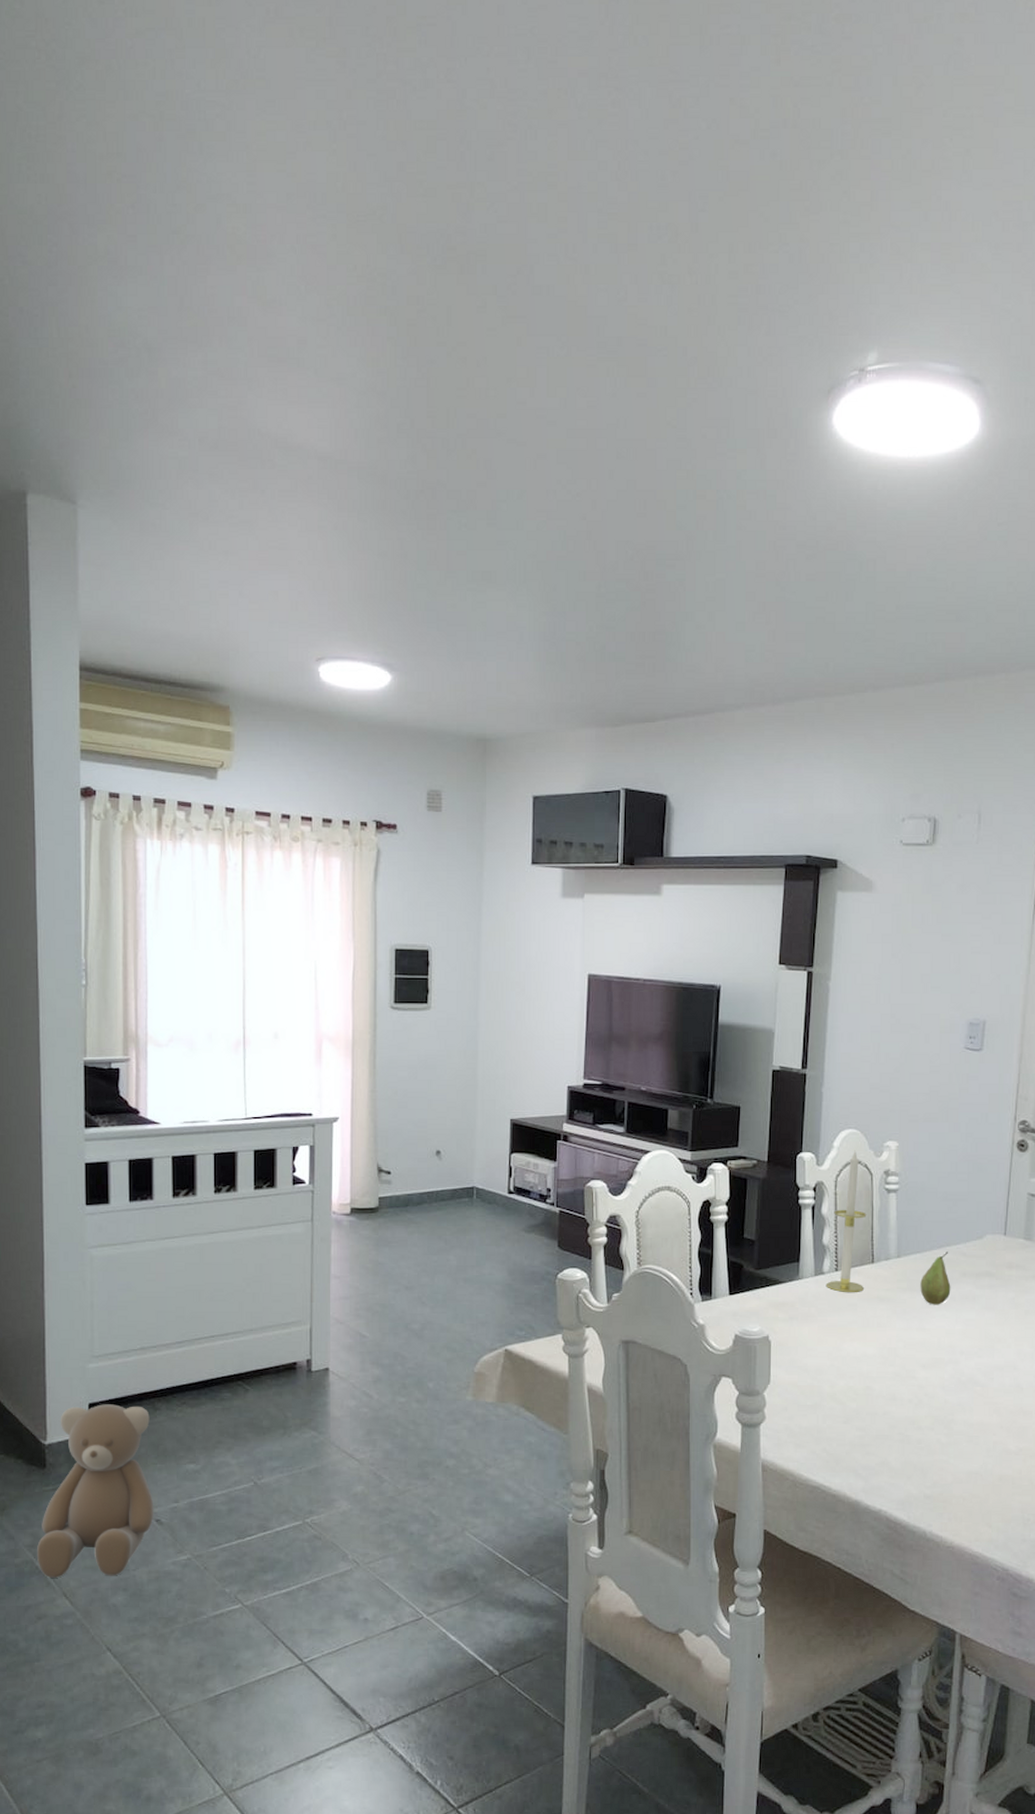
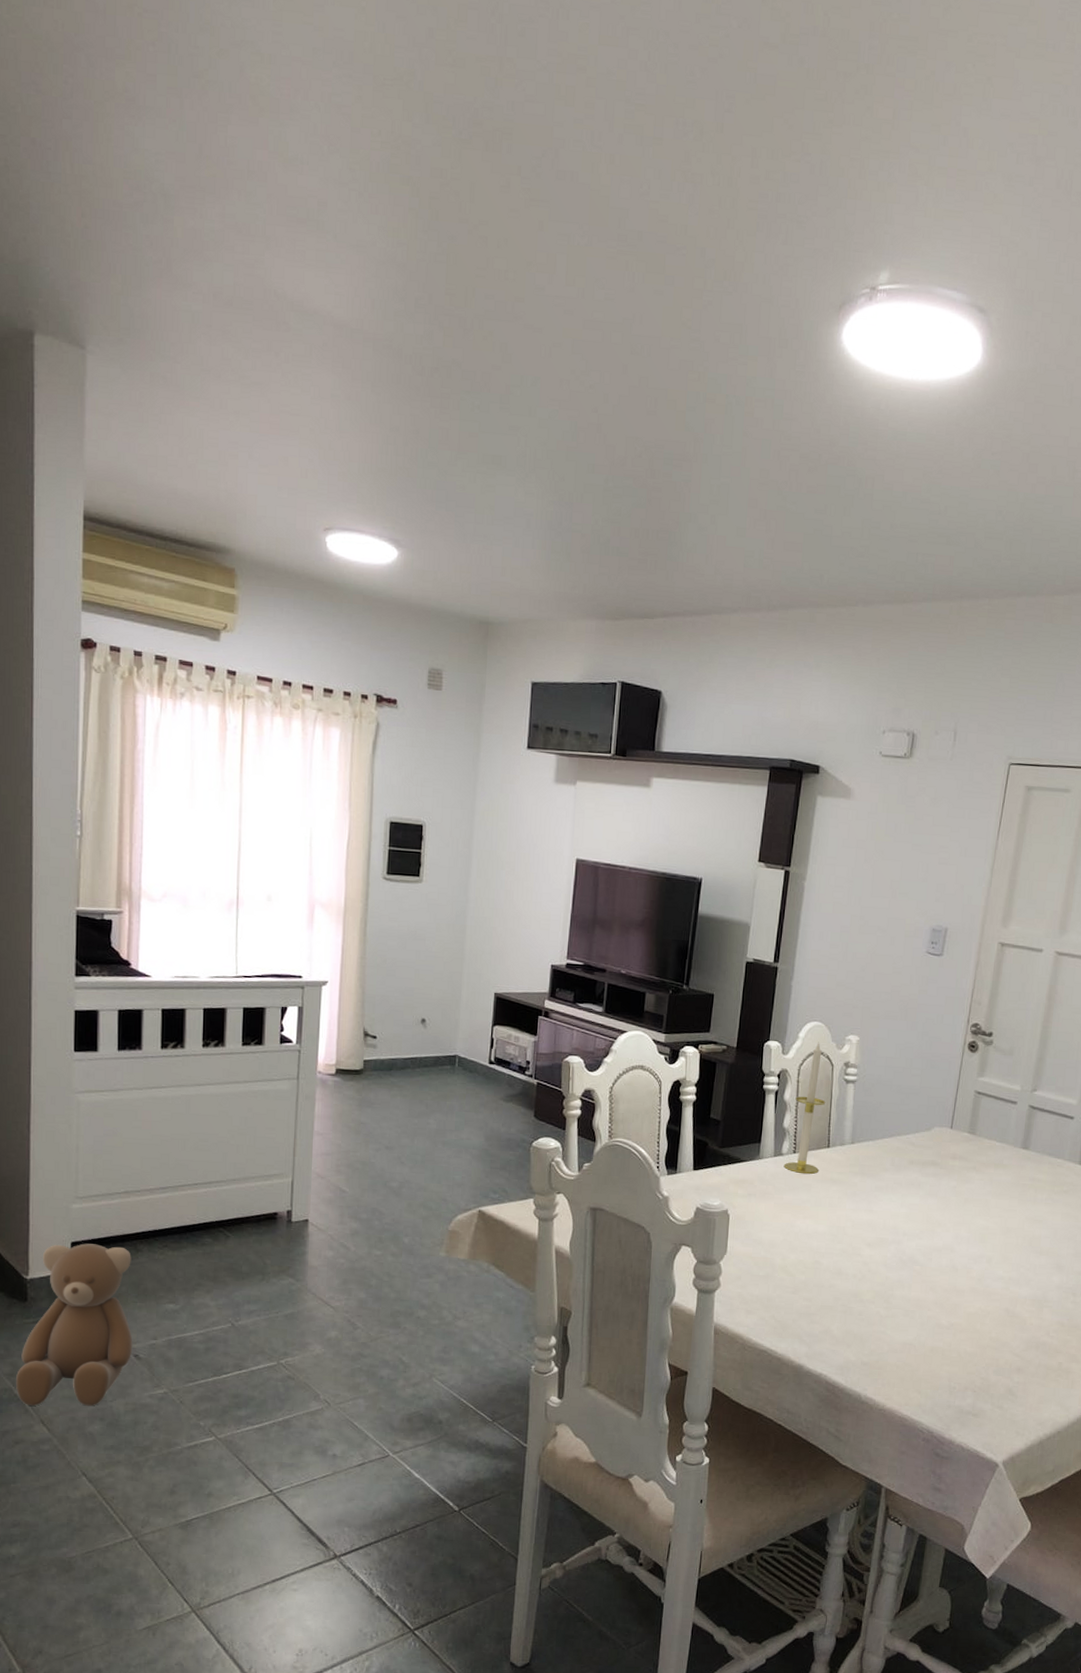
fruit: present [920,1251,951,1305] -> none [870,1140,899,1190]

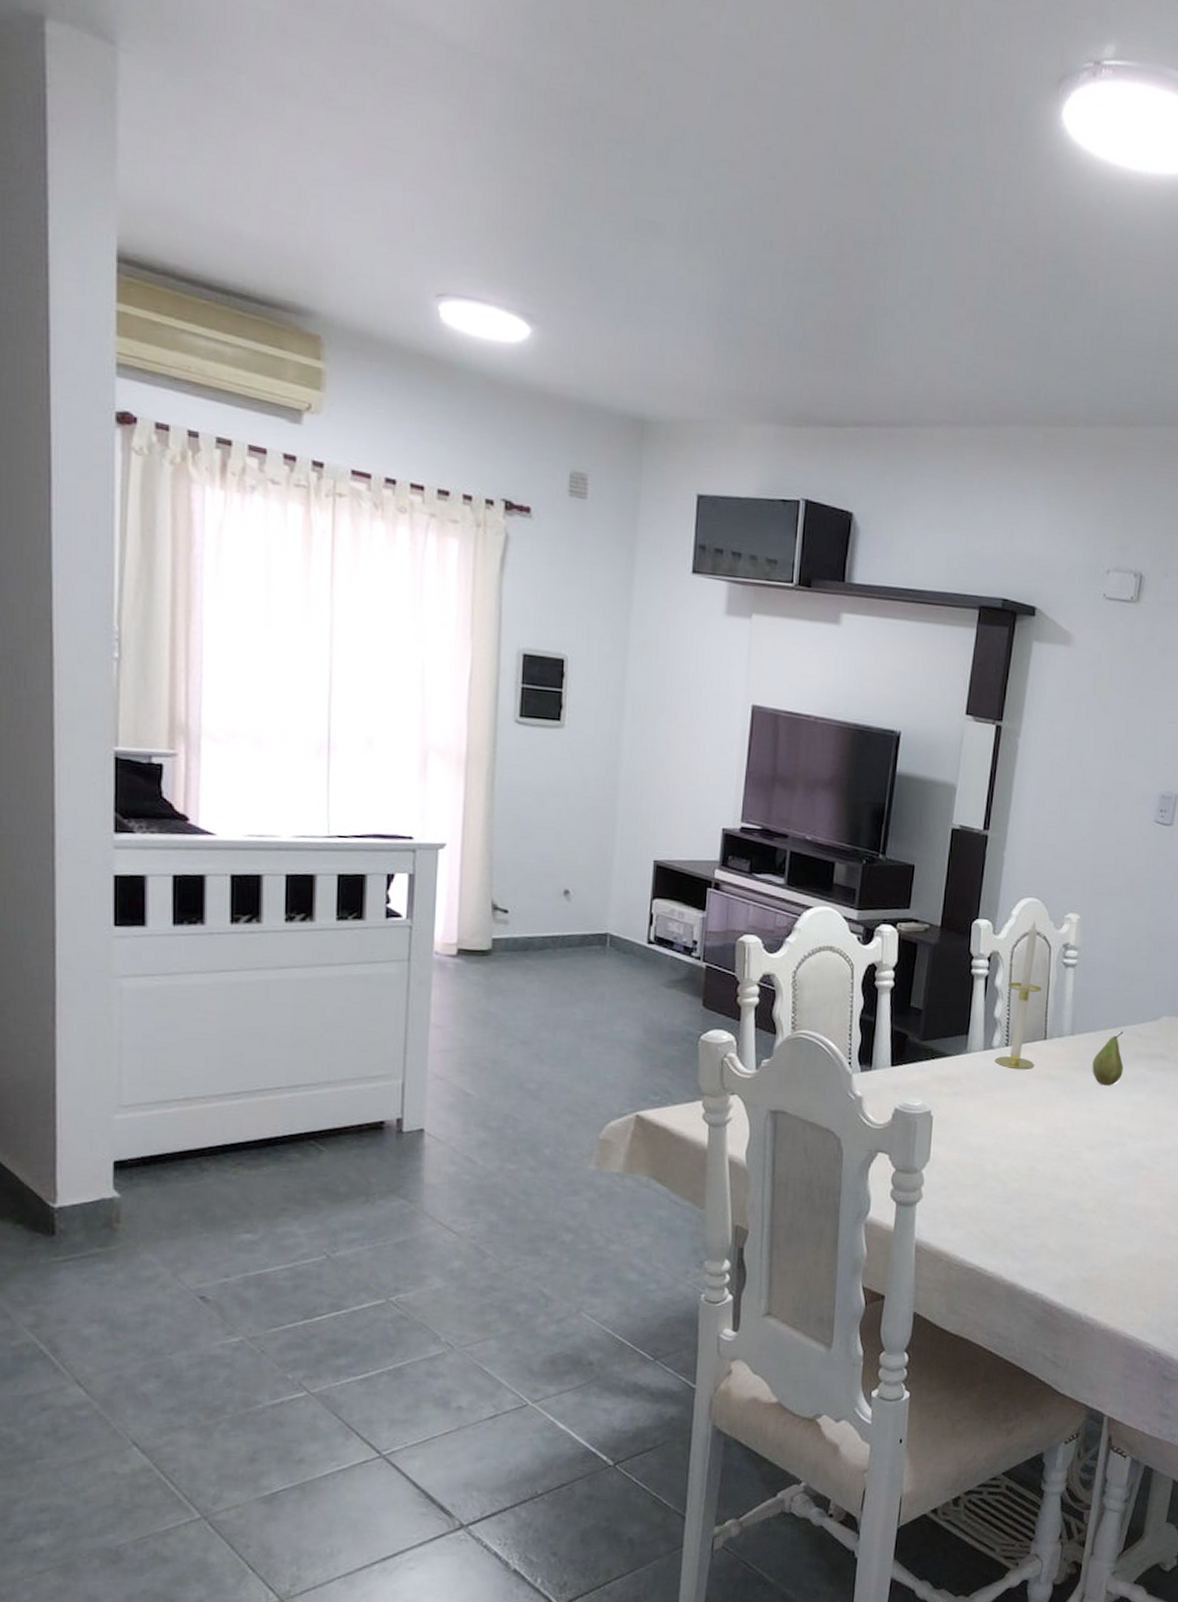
teddy bear: present [16,1243,133,1406] -> none [42,1162,198,1363]
fruit: none [870,1140,899,1190] -> present [1092,1031,1124,1086]

